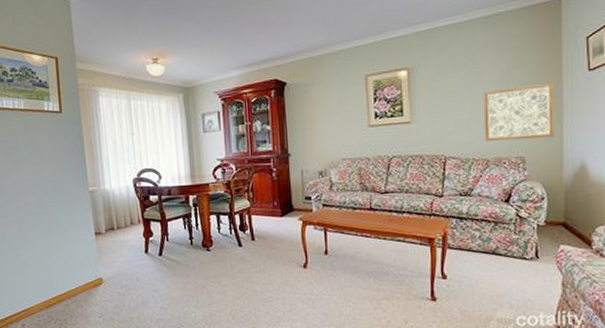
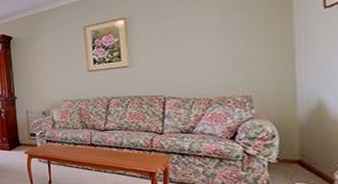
wall art: present [483,82,555,142] -> none [203,22,286,82]

